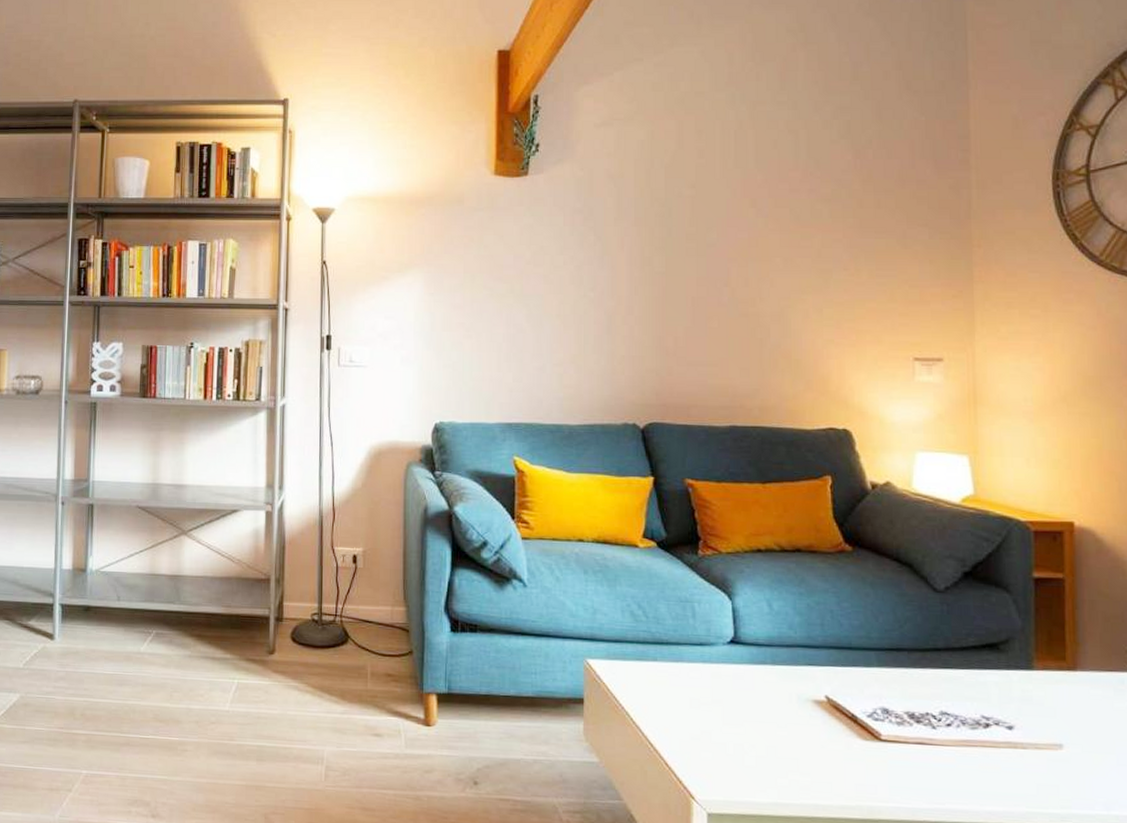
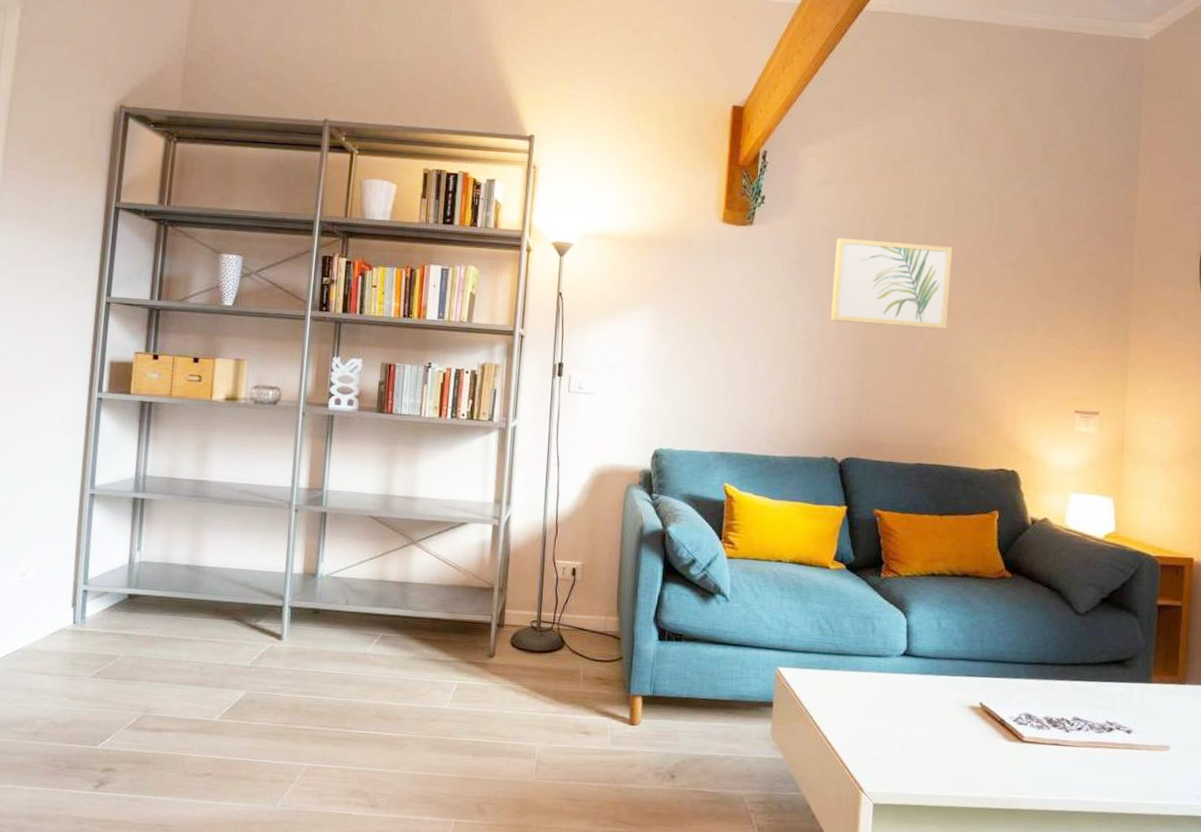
wall art: none [621,182,756,276] -> present [831,237,952,330]

